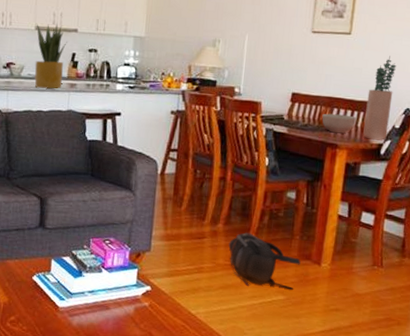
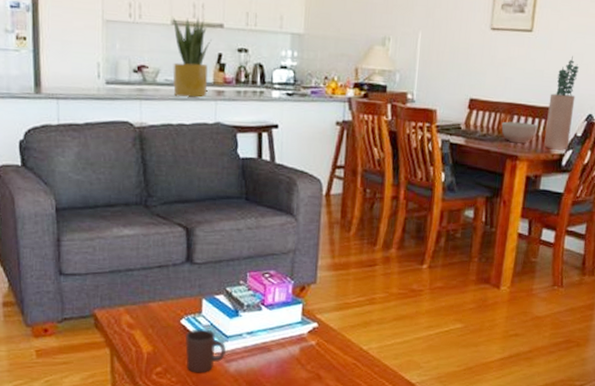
mug: none [35,285,70,324] -> present [185,329,226,373]
backpack: present [228,232,301,290] -> none [402,257,479,316]

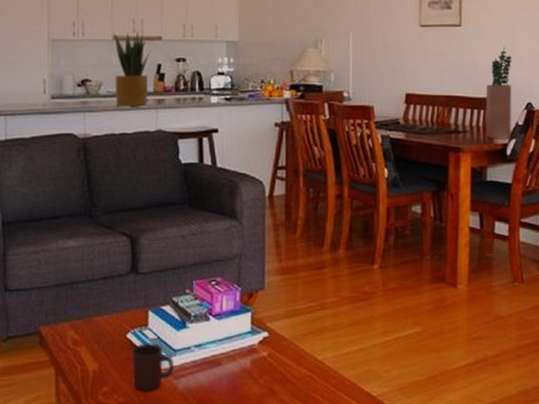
bowl: present [501,121,538,144] -> none [440,114,478,135]

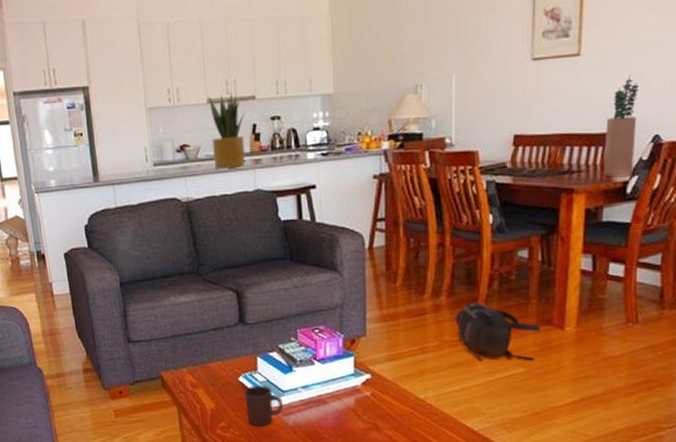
backpack: none [353,257,435,320] -> present [455,302,540,362]

